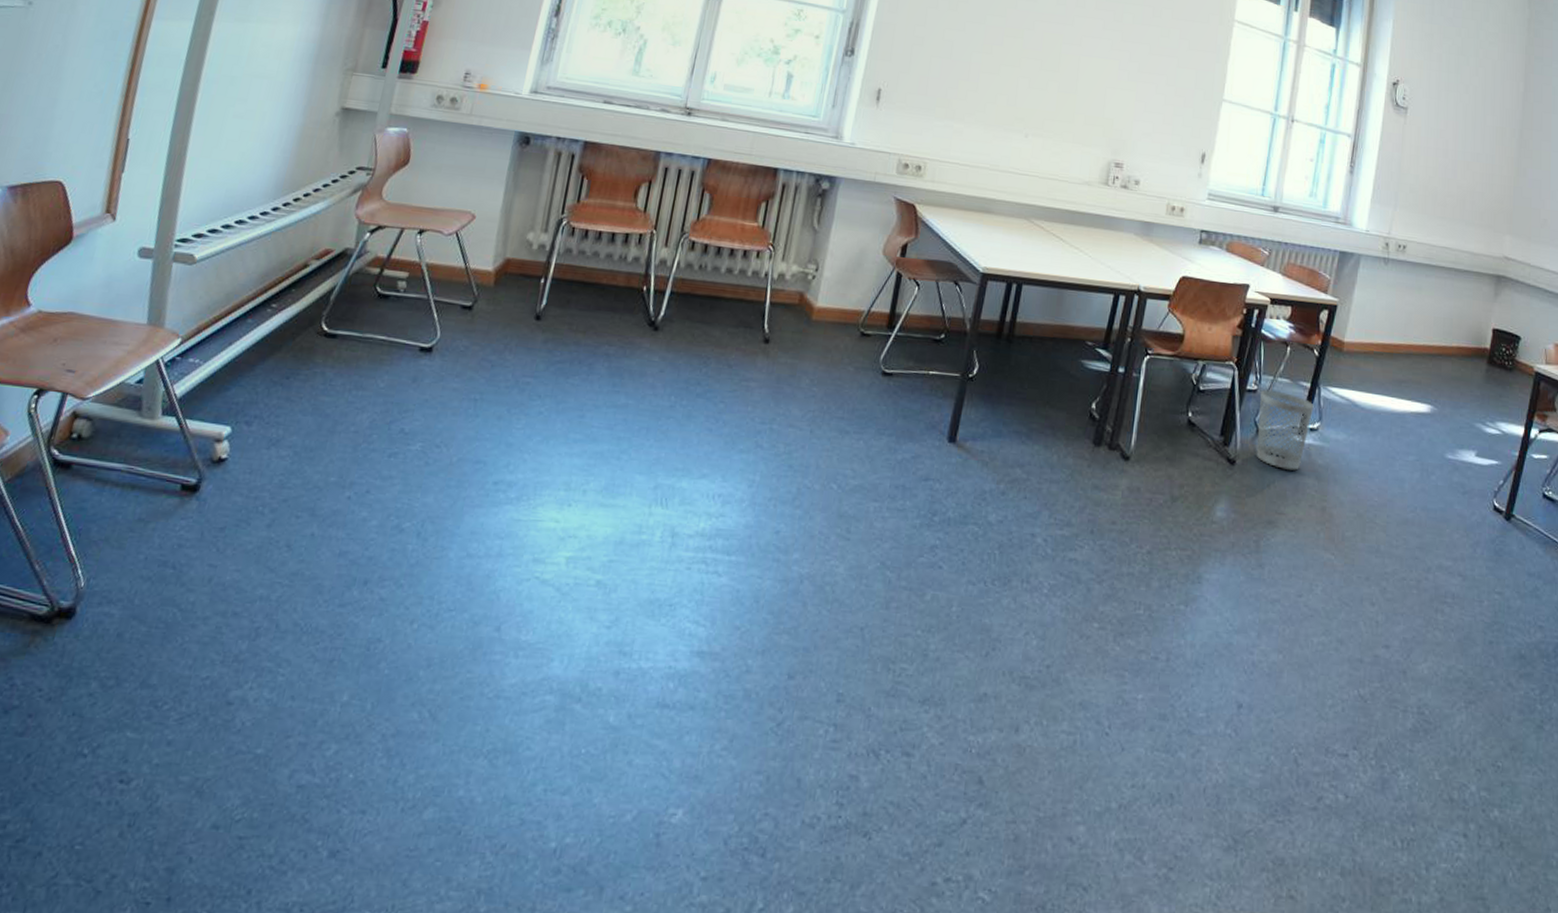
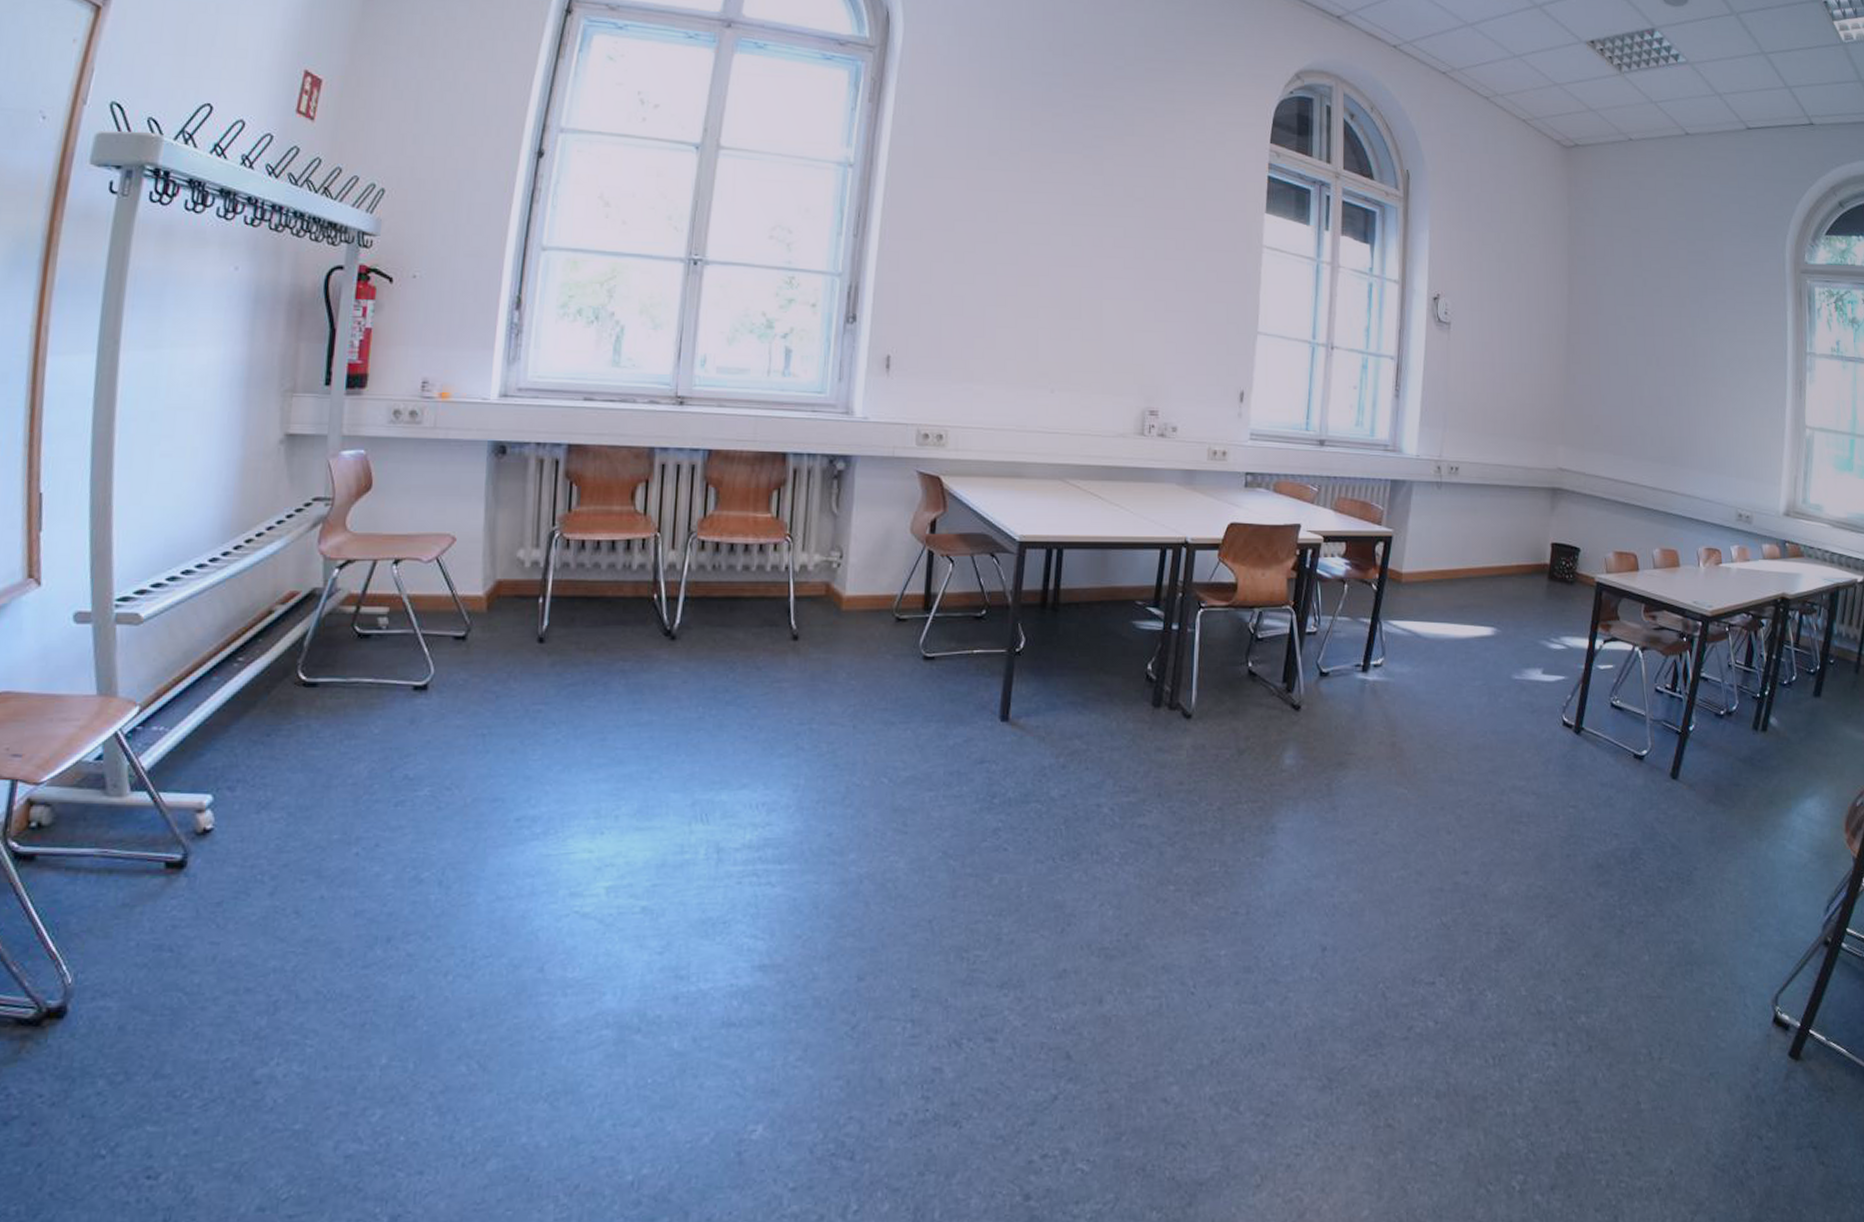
wastebasket: present [1256,389,1314,470] -> none [1320,630,1376,709]

